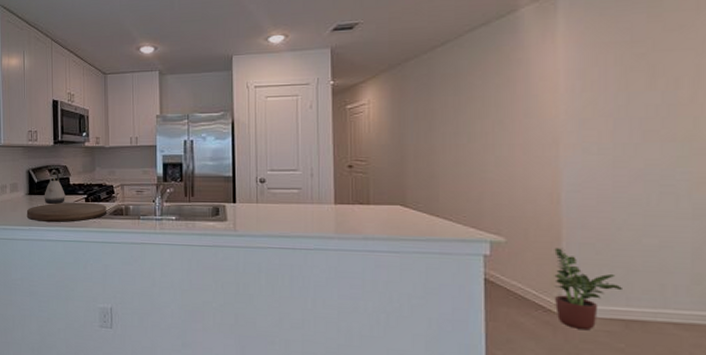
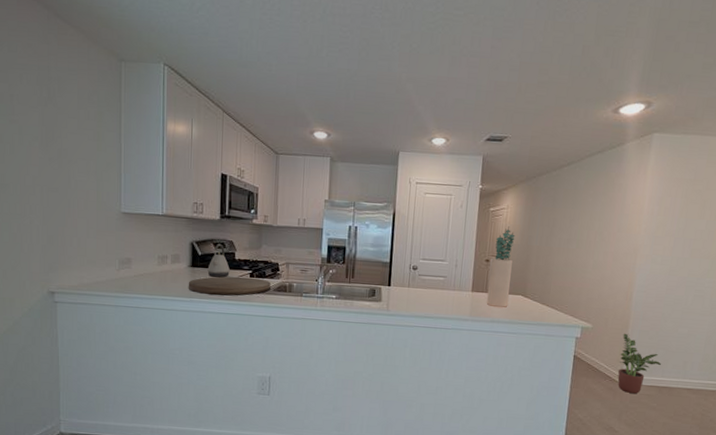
vase: none [353,124,384,222] -> present [486,226,515,308]

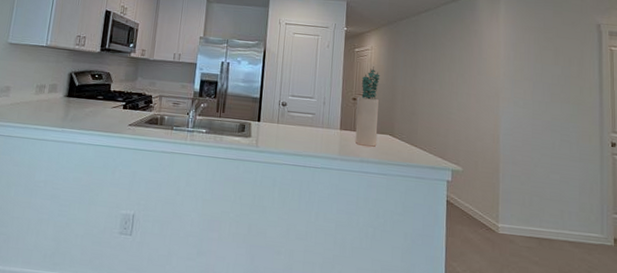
cutting board: present [188,276,271,296] -> none [61,107,143,127]
kettle: present [207,244,230,278] -> none [82,75,104,109]
potted plant: present [618,333,661,394] -> none [493,178,537,246]

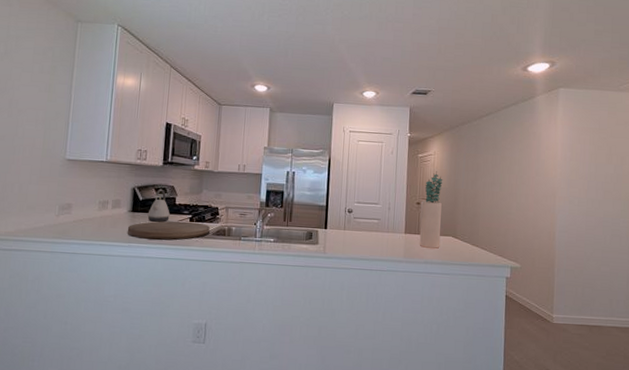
cutting board: none [61,107,143,127] -> present [127,221,210,240]
kettle: none [82,75,104,109] -> present [147,189,170,222]

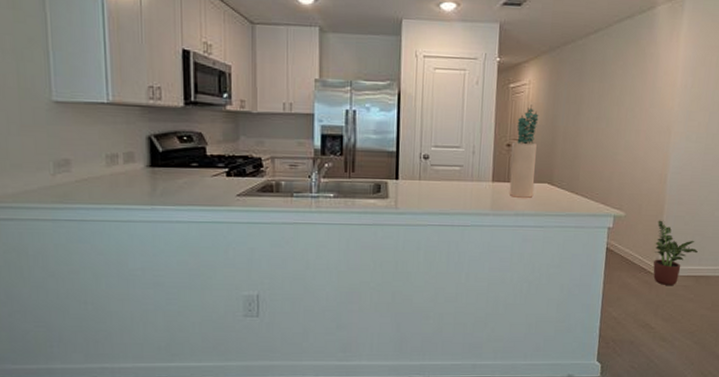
cutting board: present [127,221,210,240] -> none [147,176,253,200]
kettle: present [147,189,170,222] -> none [171,137,200,179]
potted plant: none [549,272,588,334] -> present [653,220,698,286]

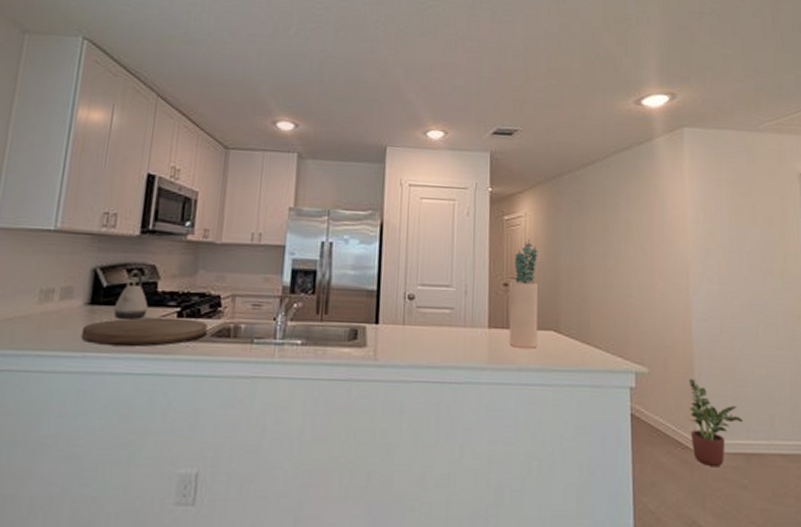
cutting board: none [147,176,253,200] -> present [81,316,208,347]
kettle: none [171,137,200,179] -> present [113,270,148,319]

